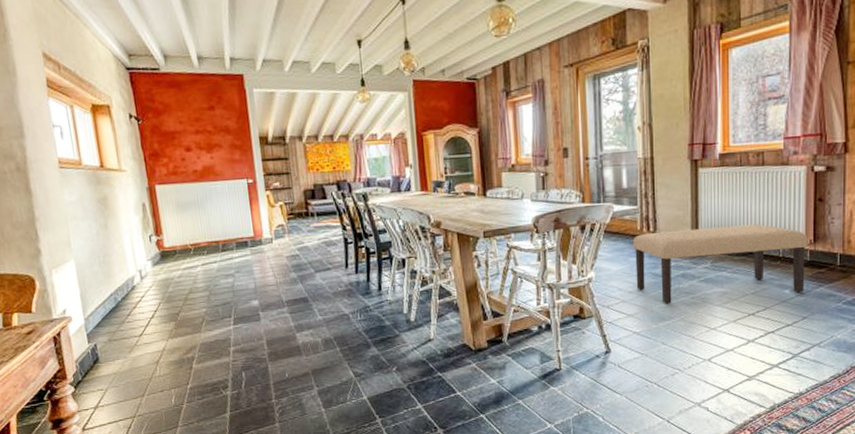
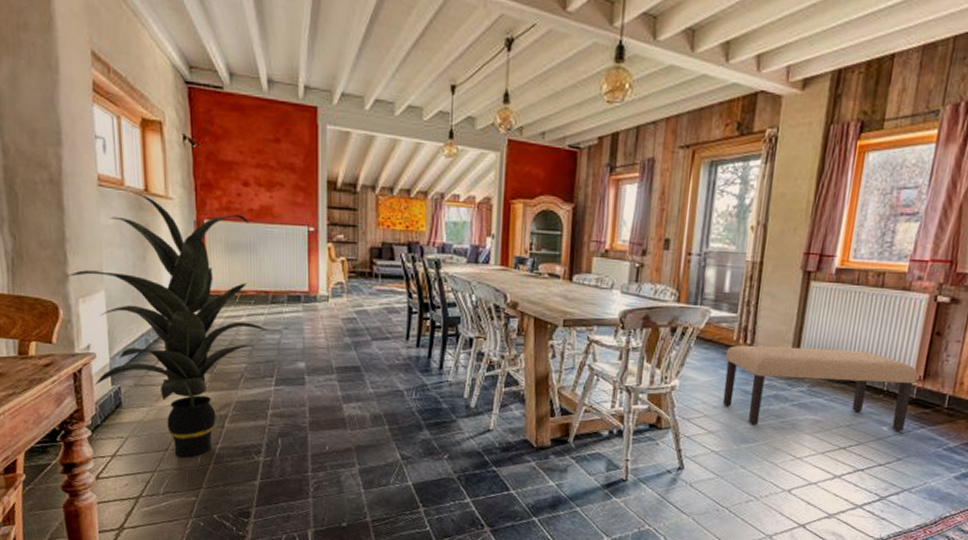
indoor plant: none [39,169,225,401] -> present [67,193,271,458]

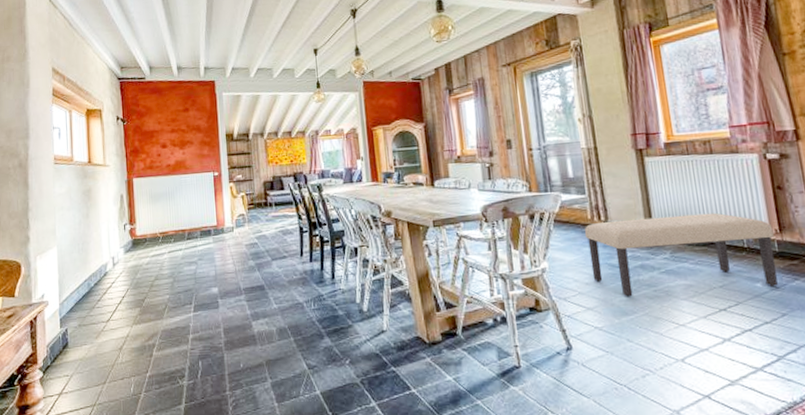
indoor plant: present [67,193,271,458] -> none [28,165,188,389]

